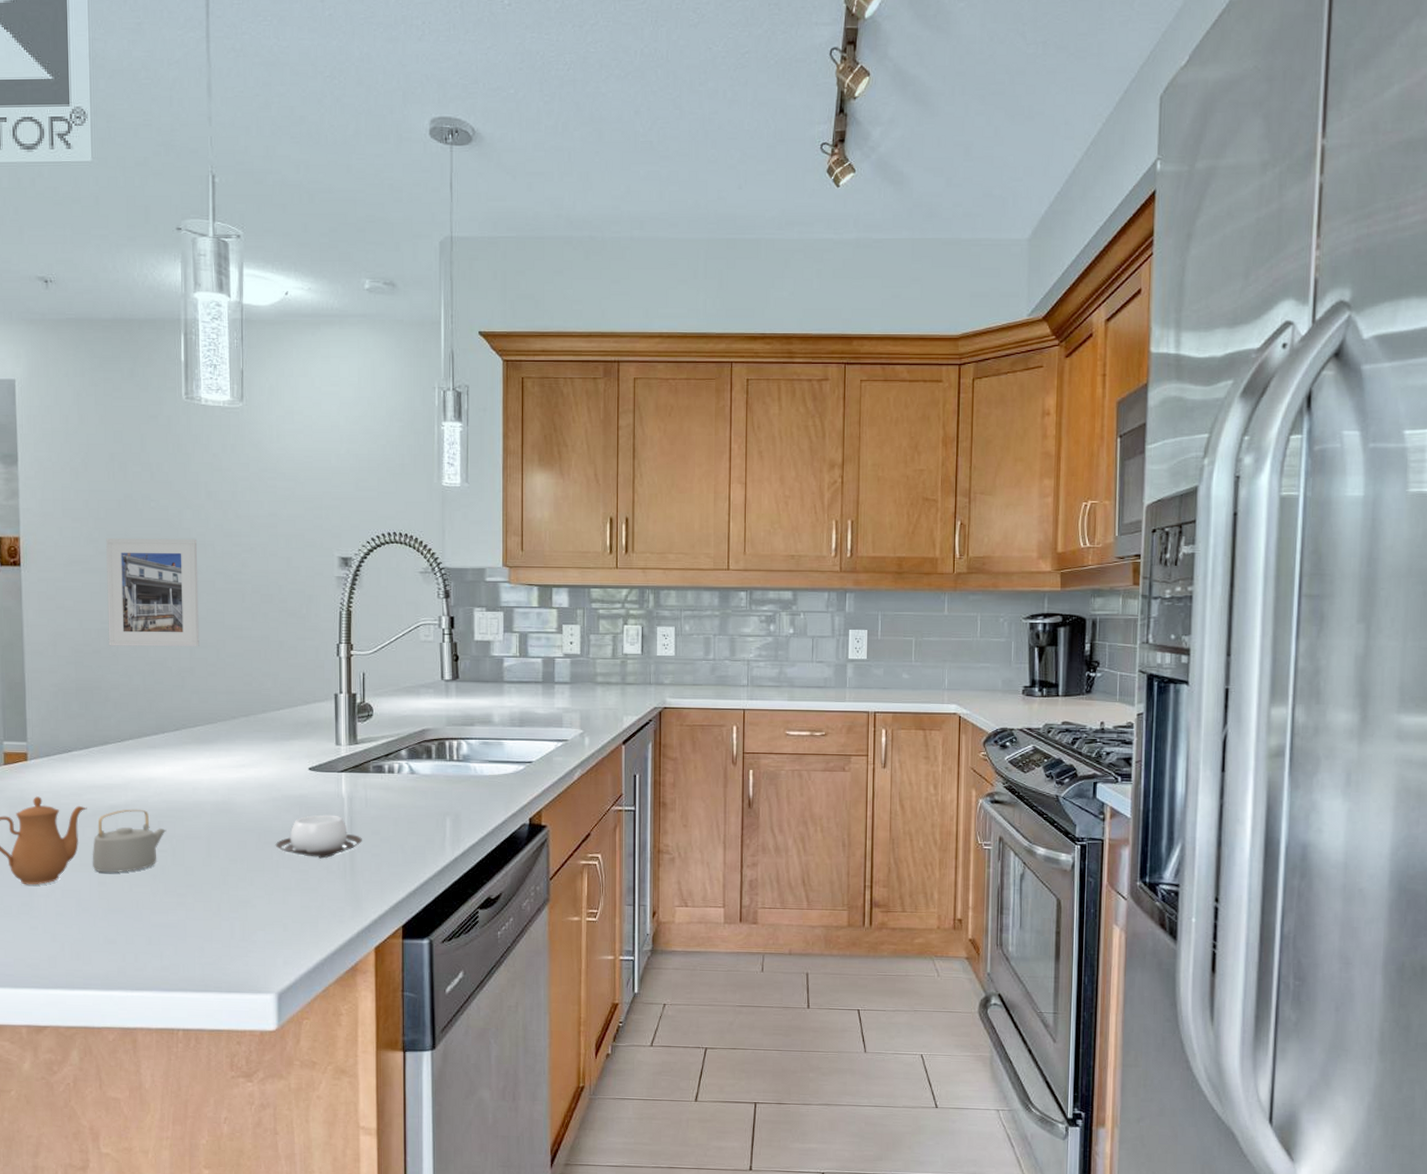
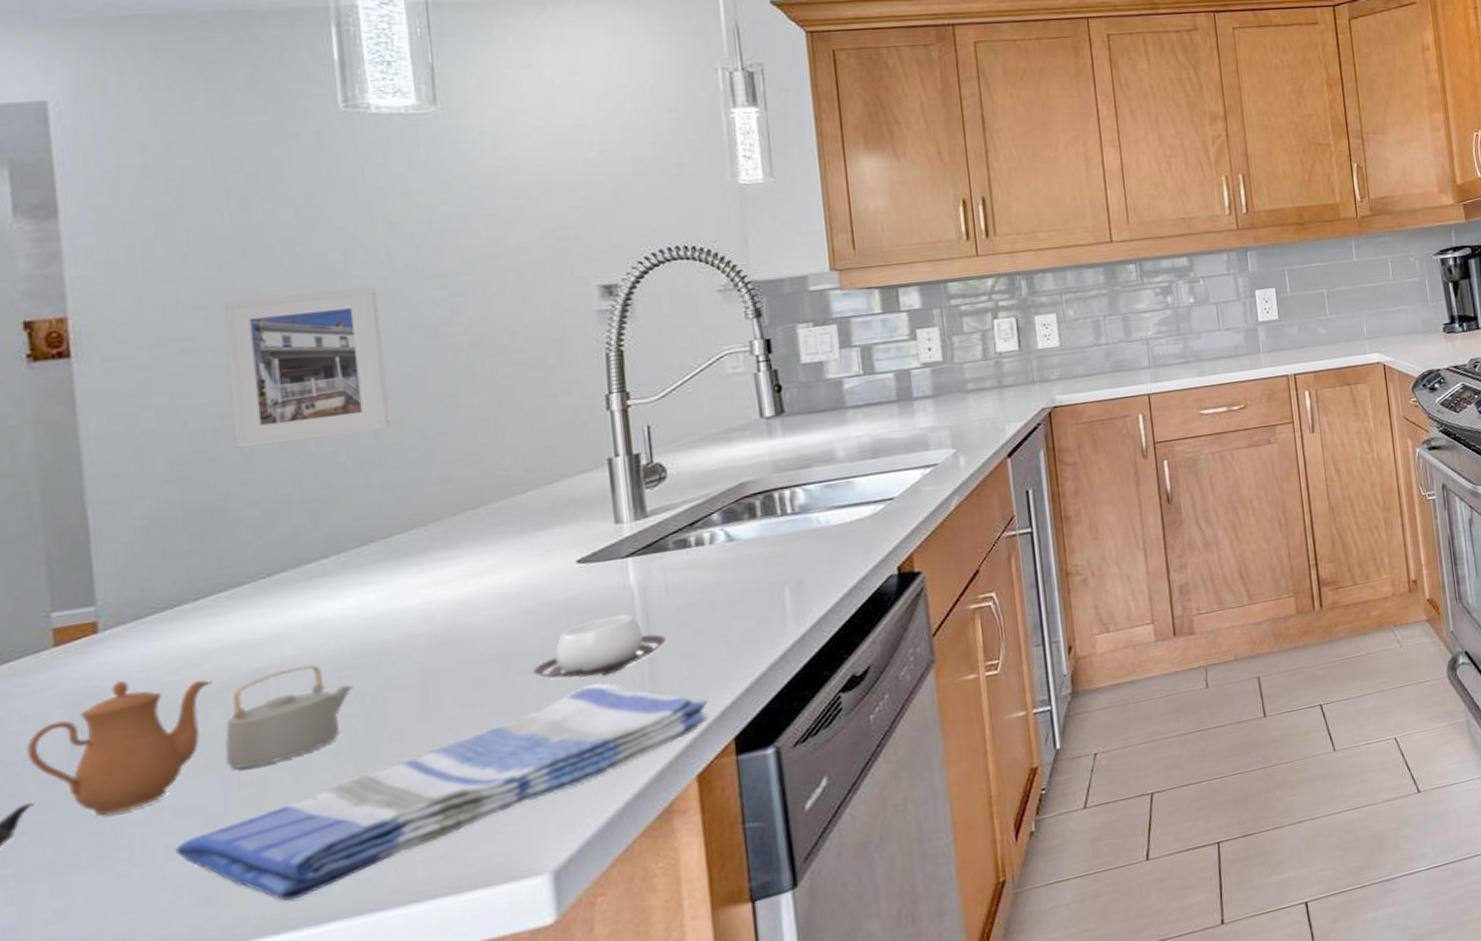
dish towel: none [62,864,386,970] -> present [175,685,709,901]

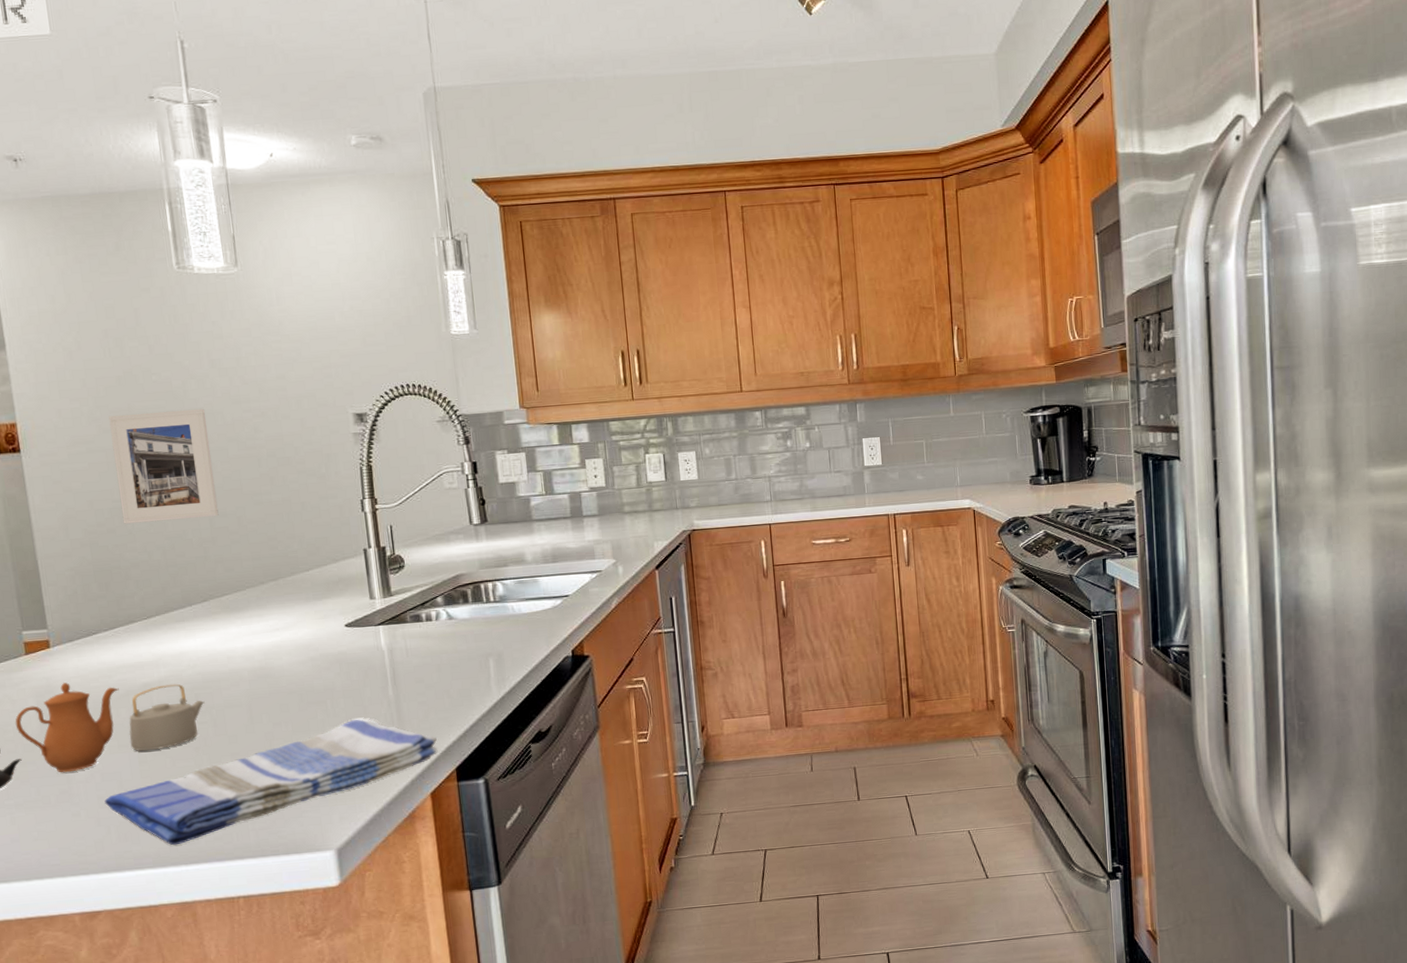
cup: present [533,614,666,679] -> none [318,668,407,713]

